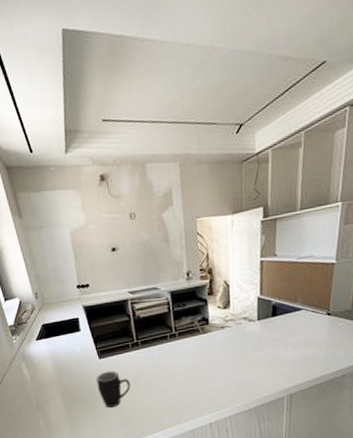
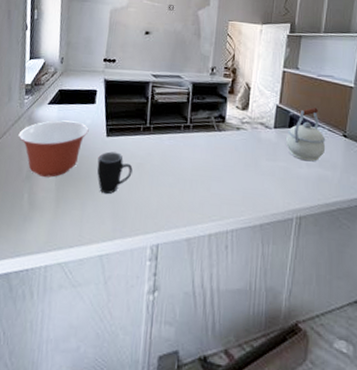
mixing bowl: none [17,351,81,404] -> present [18,120,89,178]
kettle: none [271,292,310,345] -> present [286,107,326,162]

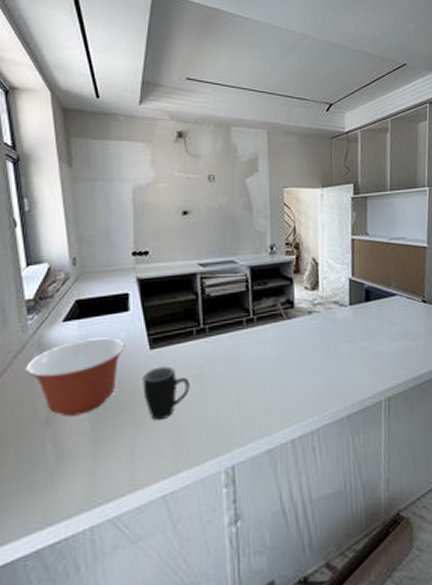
kettle: present [286,107,326,162] -> none [364,275,407,336]

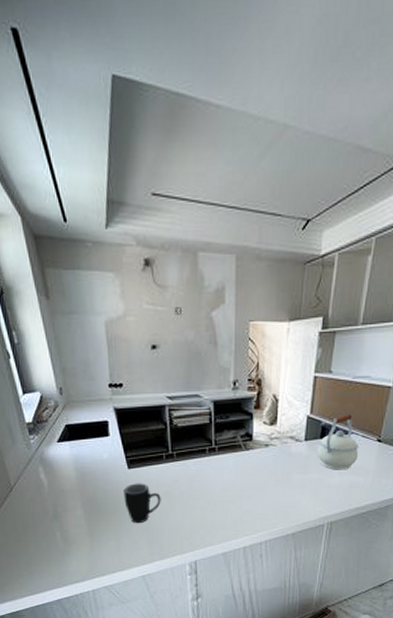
mixing bowl: present [25,337,125,417] -> none [33,457,108,515]
kettle: none [364,275,407,336] -> present [318,414,359,470]

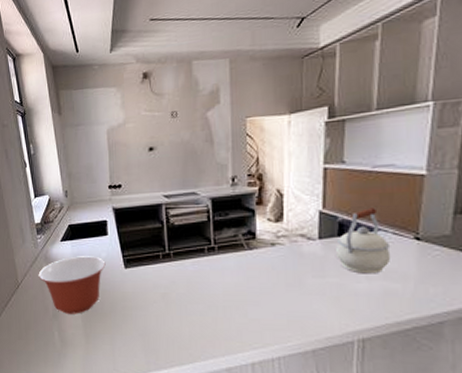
mixing bowl: none [33,457,108,515] -> present [38,256,106,314]
mug: present [123,483,161,524] -> none [120,283,158,328]

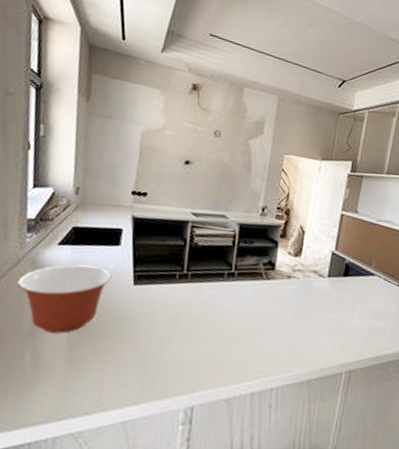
kettle: present [336,207,391,274] -> none [340,255,381,313]

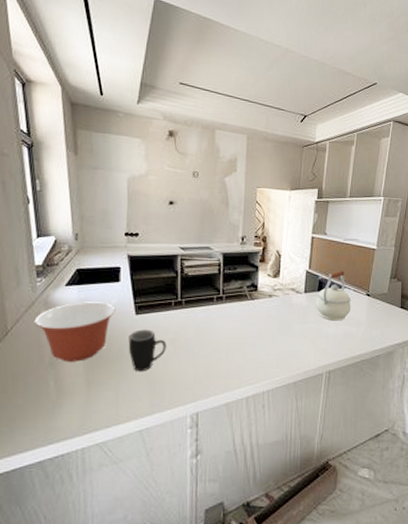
mug: none [121,302,165,353] -> present [128,329,167,372]
kettle: none [340,255,381,313] -> present [316,270,352,321]

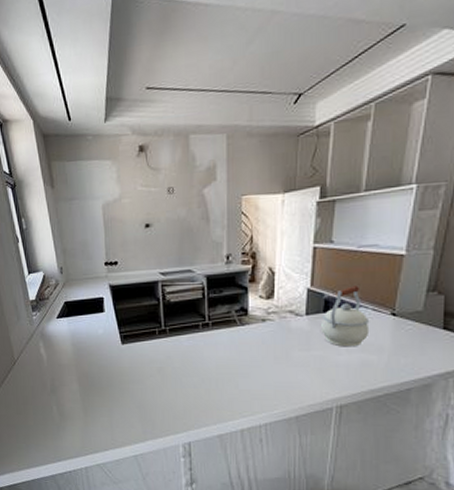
mixing bowl: present [34,301,116,362] -> none [34,332,103,389]
mug: present [128,329,167,372] -> none [117,359,154,400]

